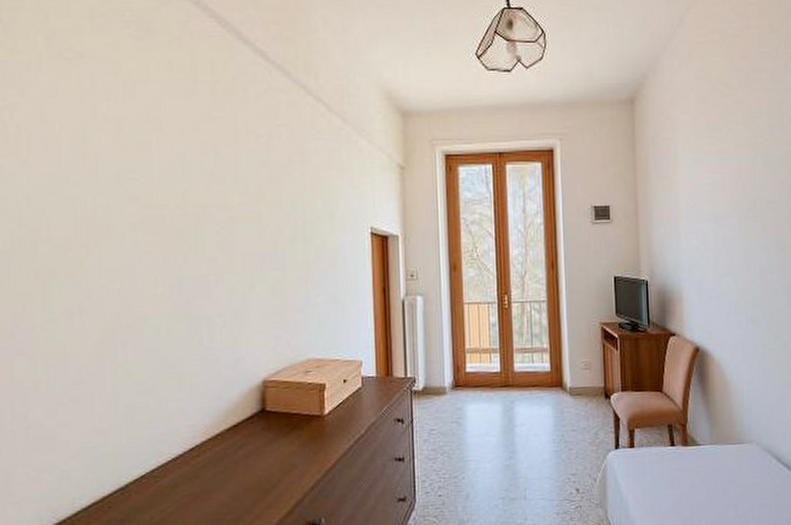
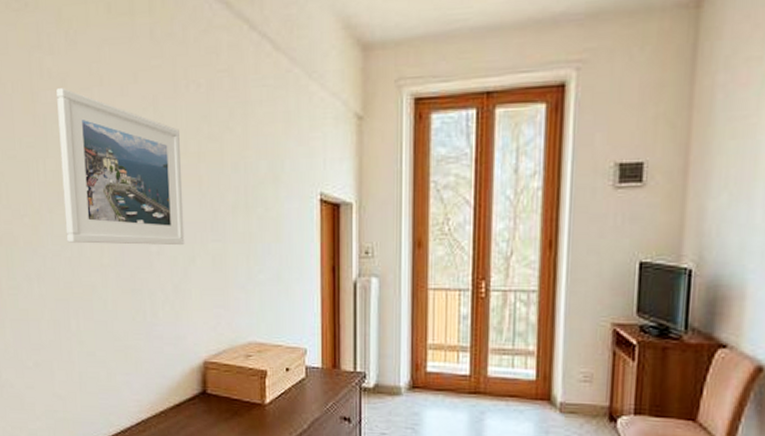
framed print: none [111,131,244,275] -> present [56,88,185,246]

